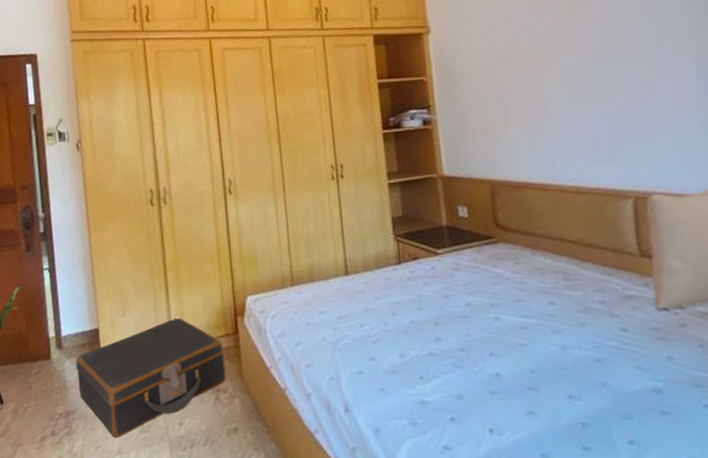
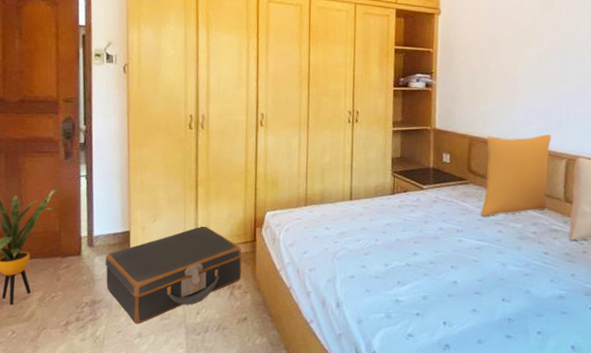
pillow: none [513,167,613,285] -> present [480,134,551,217]

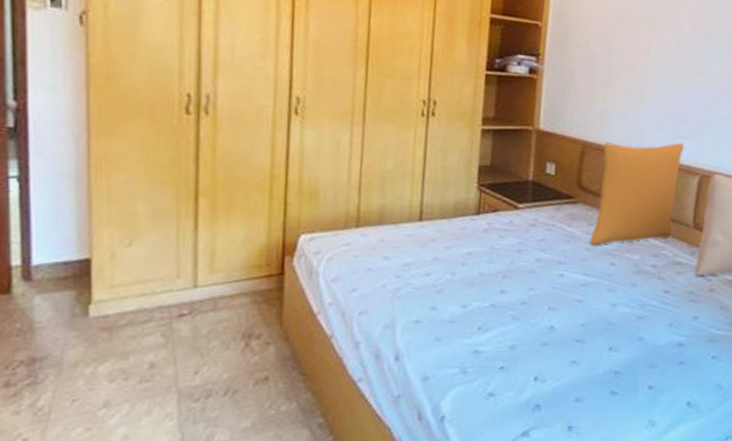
suitcase: present [105,226,242,324] -> none [51,252,264,389]

